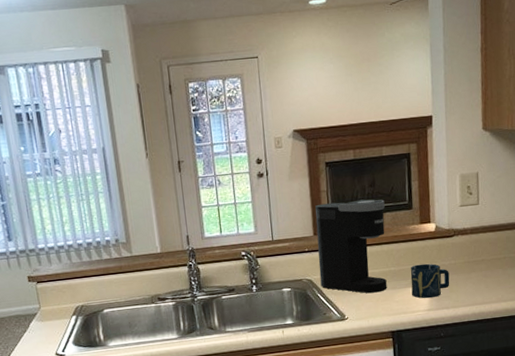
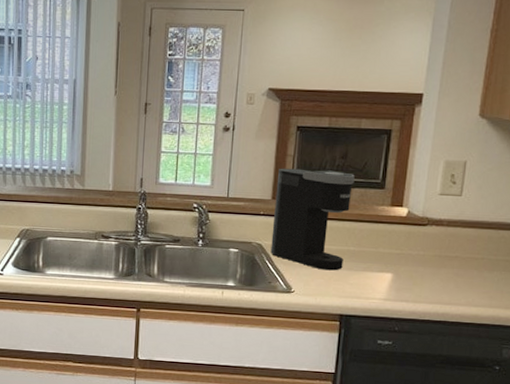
cup: present [410,263,450,299] -> none [369,248,416,288]

